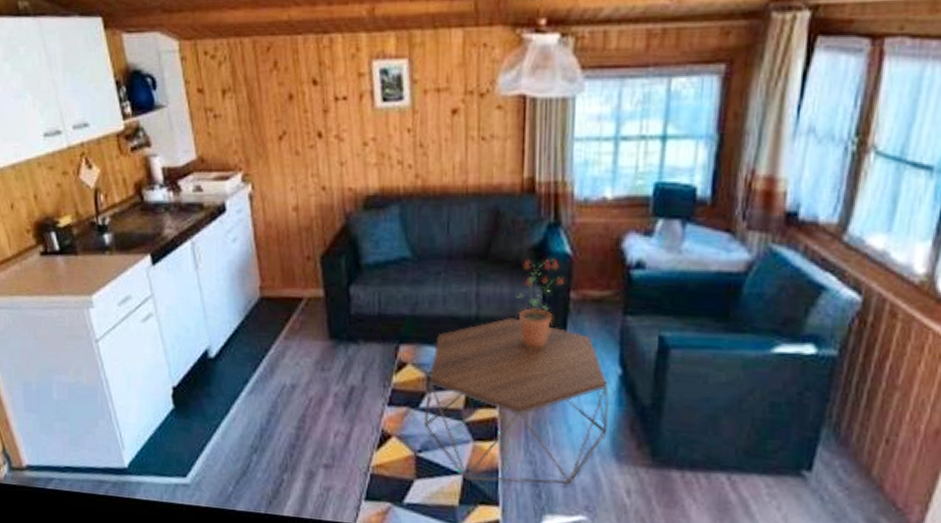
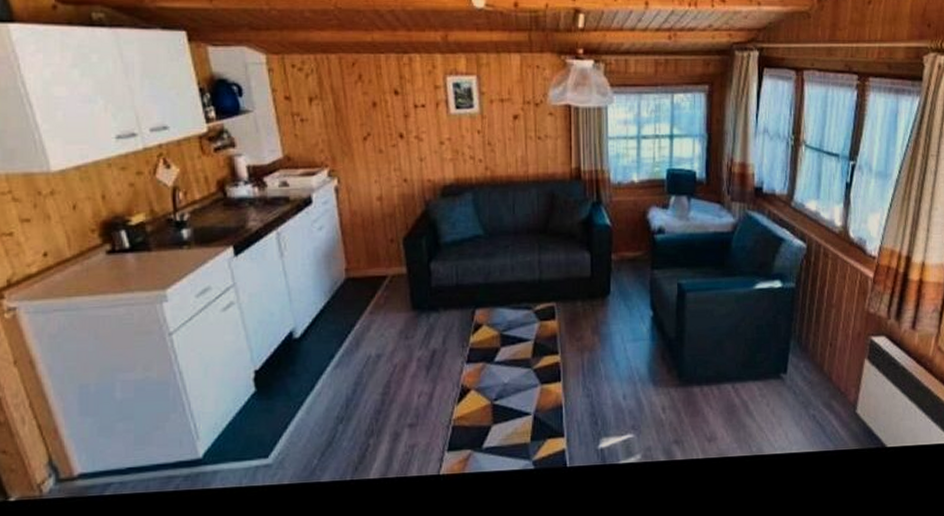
coffee table: present [423,318,609,485] -> none [498,278,645,419]
potted plant: present [515,259,564,347] -> none [569,230,606,301]

